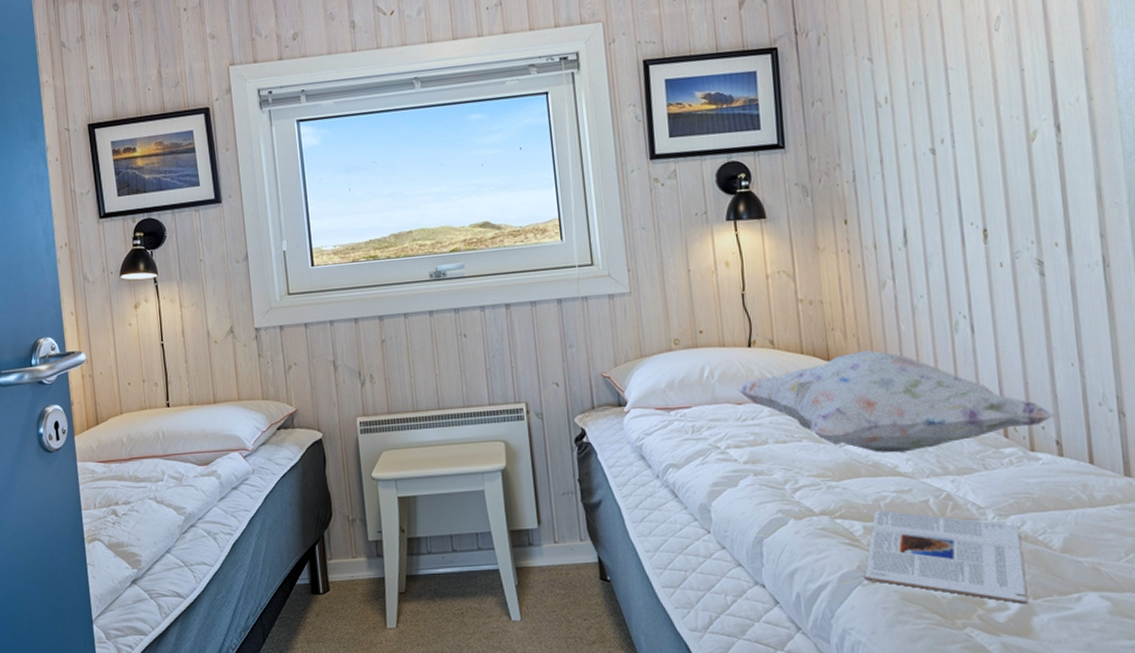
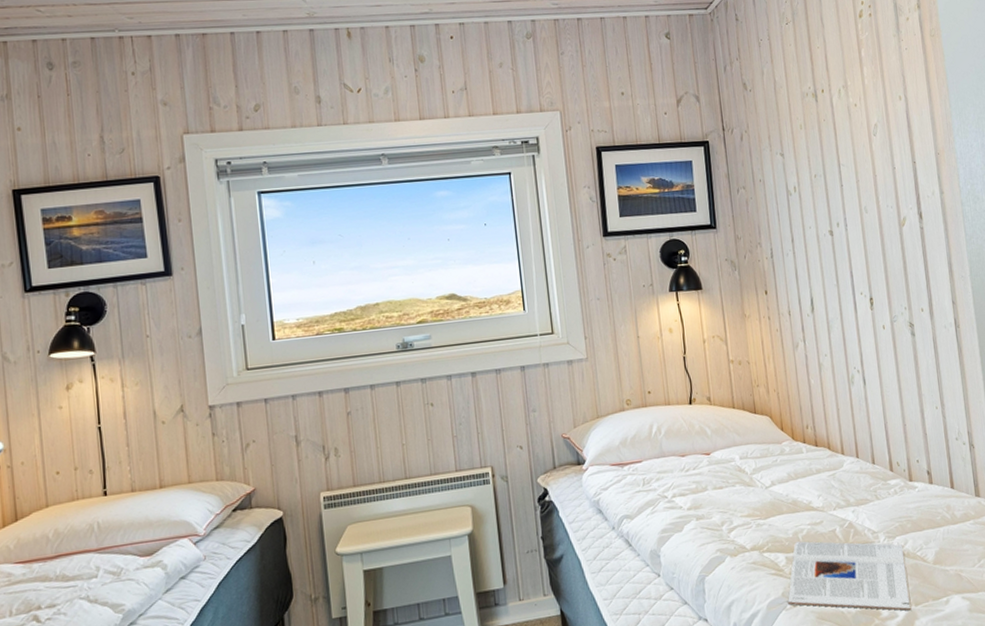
decorative pillow: present [737,350,1056,453] -> none [680,403,927,492]

